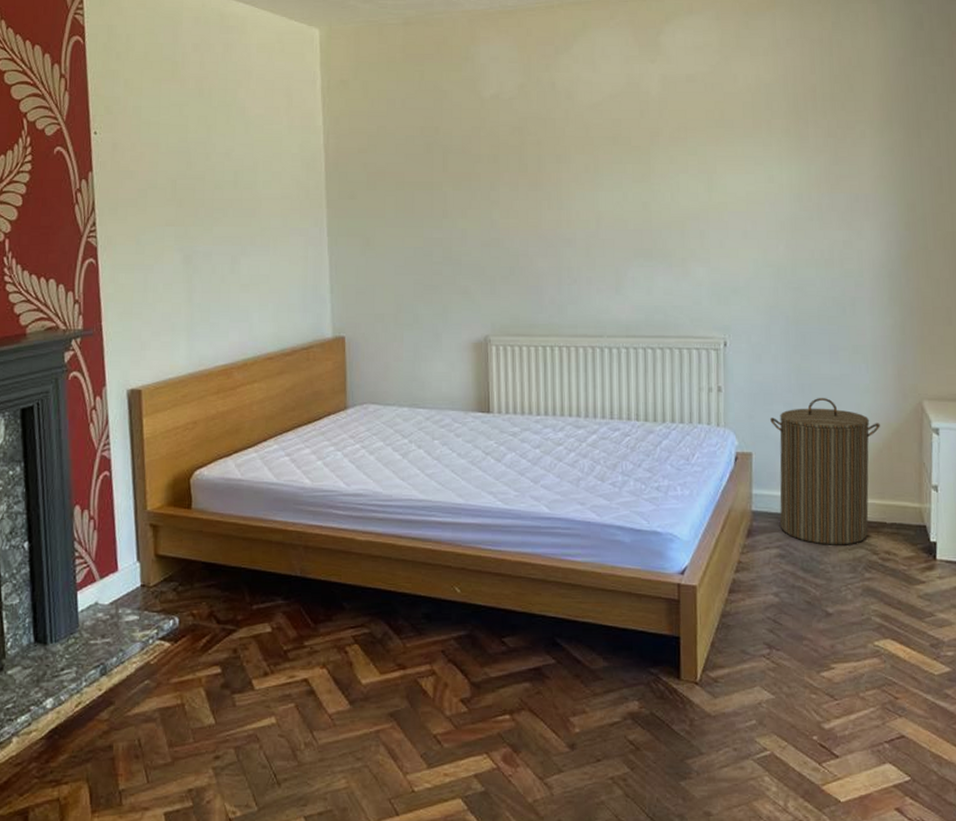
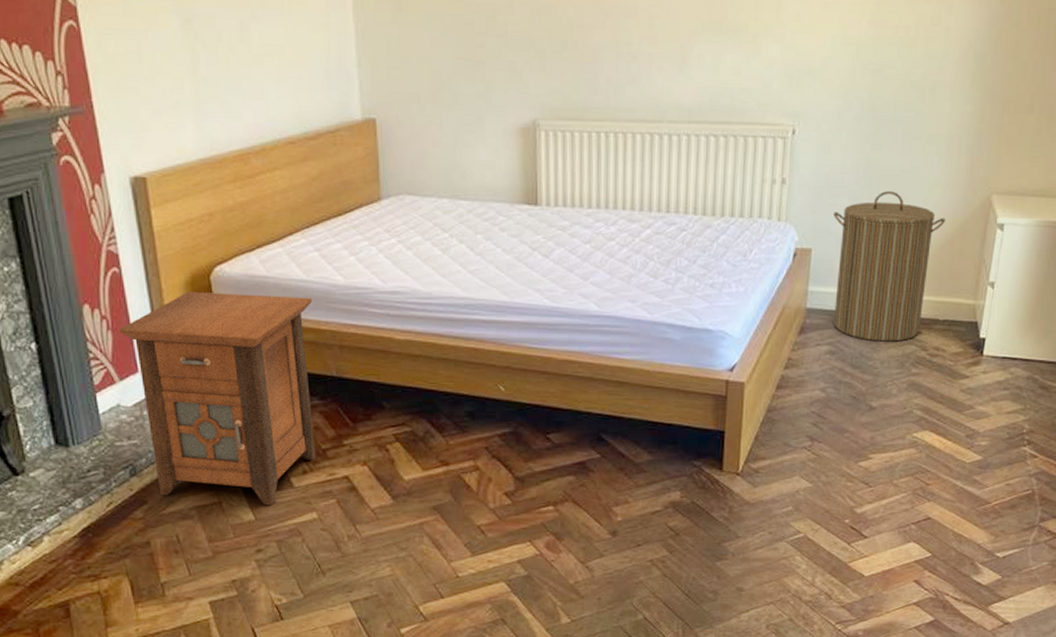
nightstand: none [104,493,282,709] -> present [119,291,316,506]

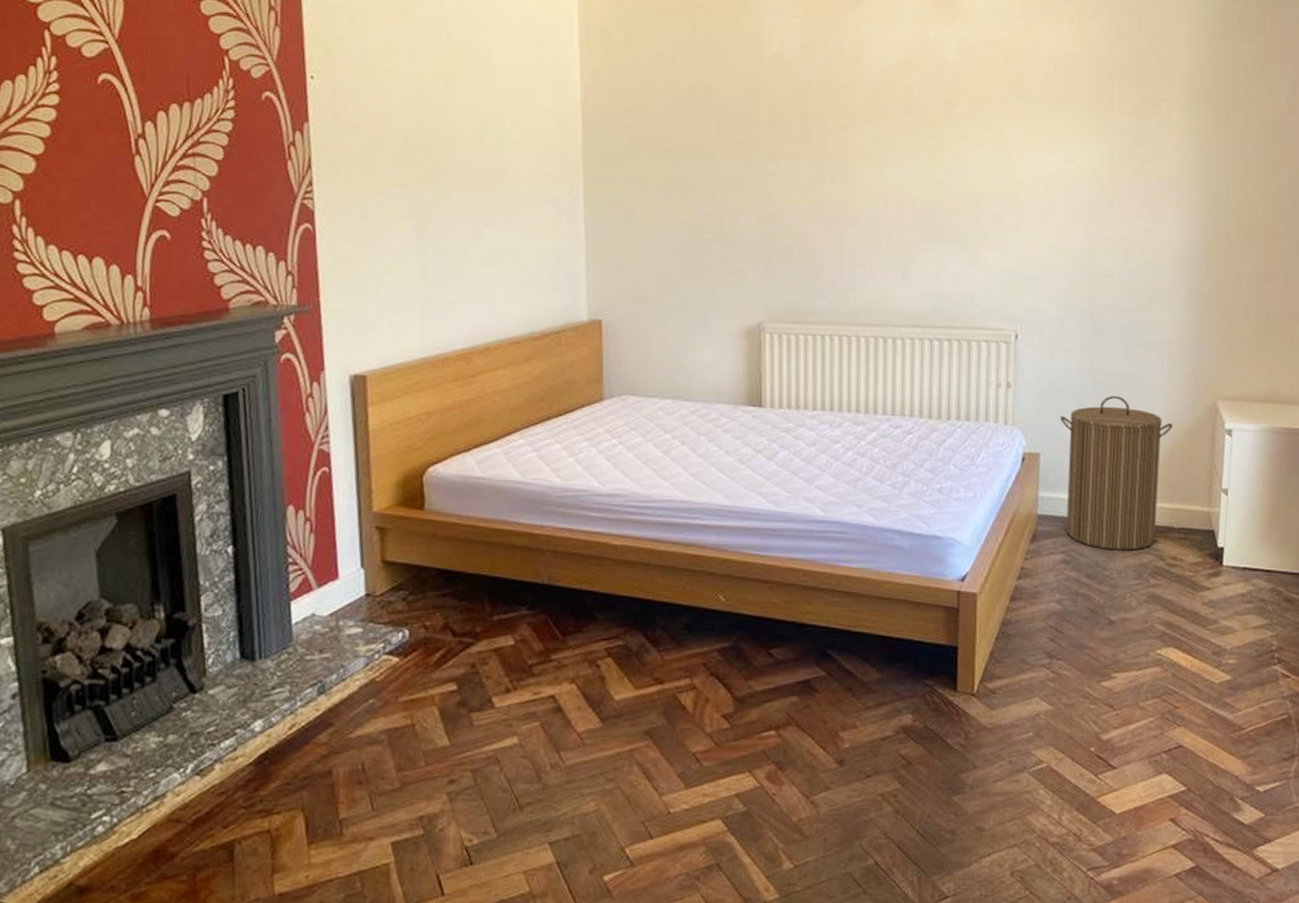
nightstand: present [119,291,316,506] -> none [322,492,528,729]

